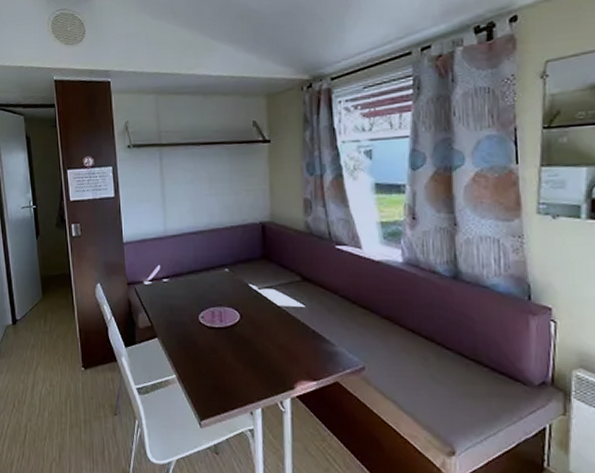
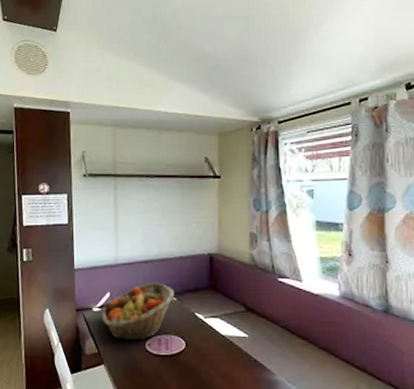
fruit basket: none [153,254,227,313] -> present [101,283,175,340]

